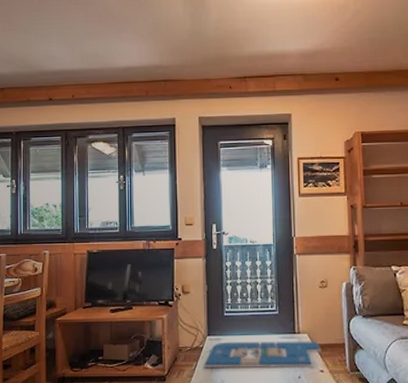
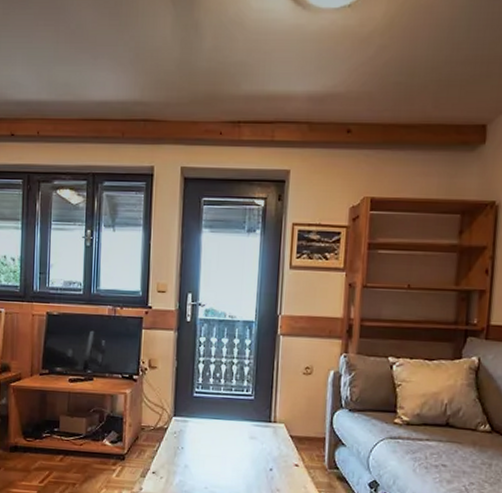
board game: present [202,341,321,368] -> none [166,424,298,460]

